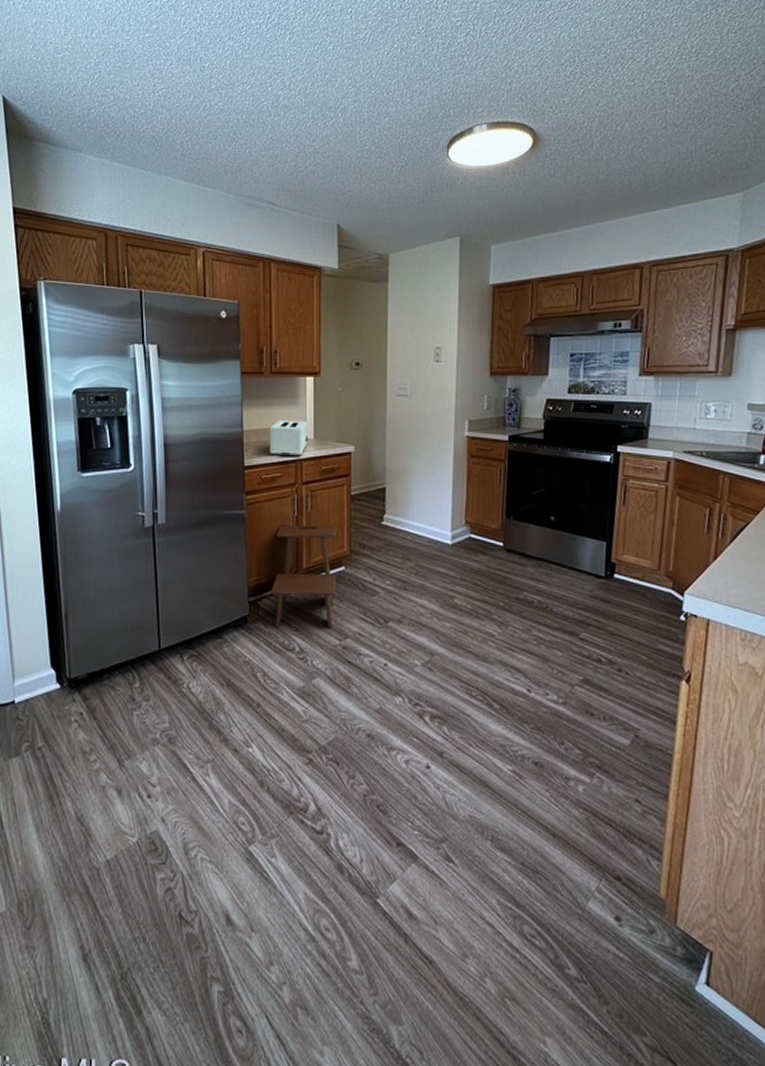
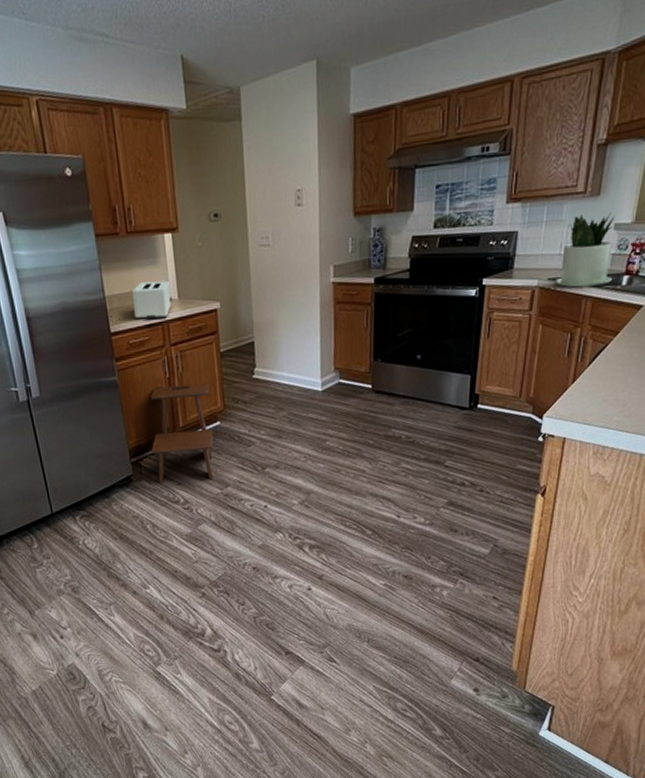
planter: none [691,392,750,464] -> present [555,211,615,288]

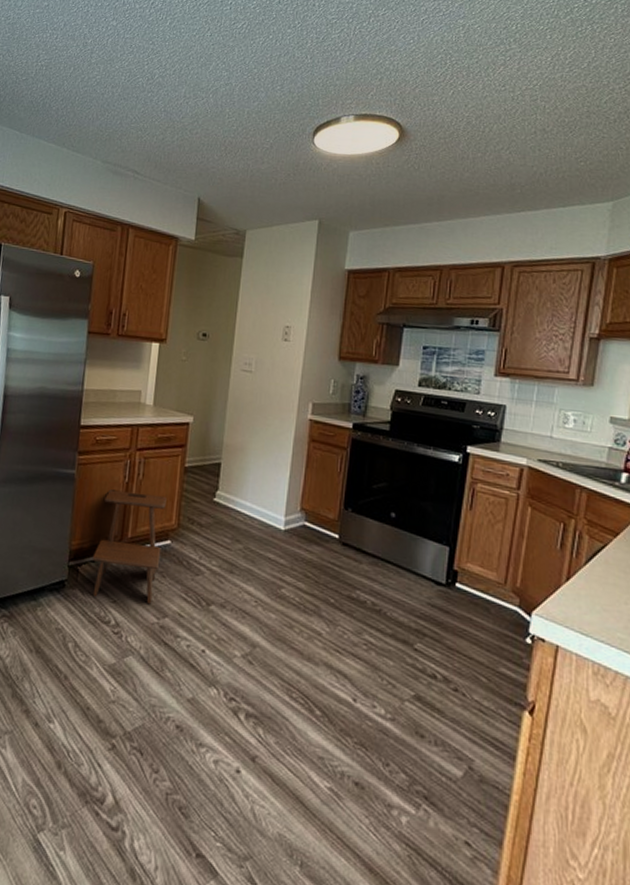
toaster: present [132,280,172,321] -> none [107,383,149,422]
planter: present [555,211,615,288] -> none [546,401,611,479]

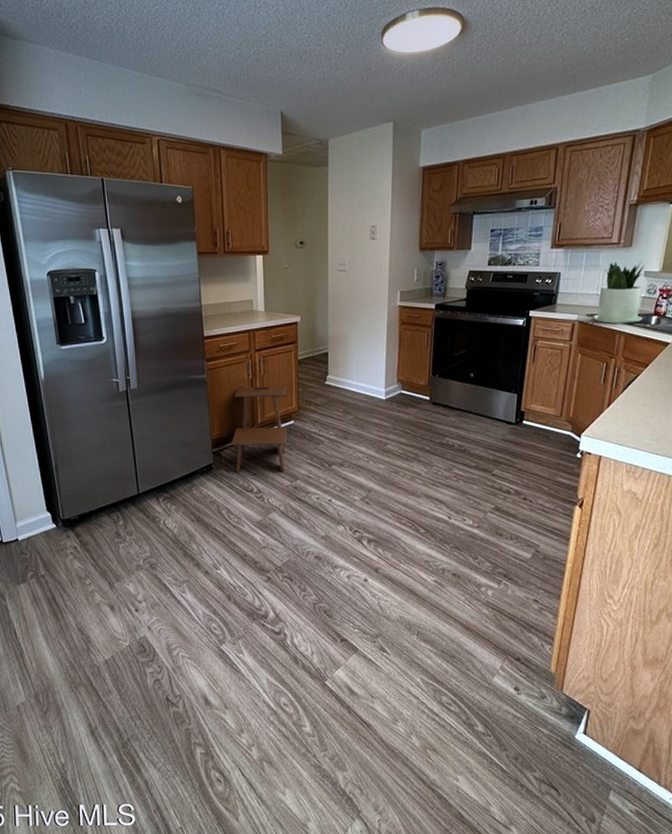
planter: none [546,401,611,479] -> present [593,261,645,324]

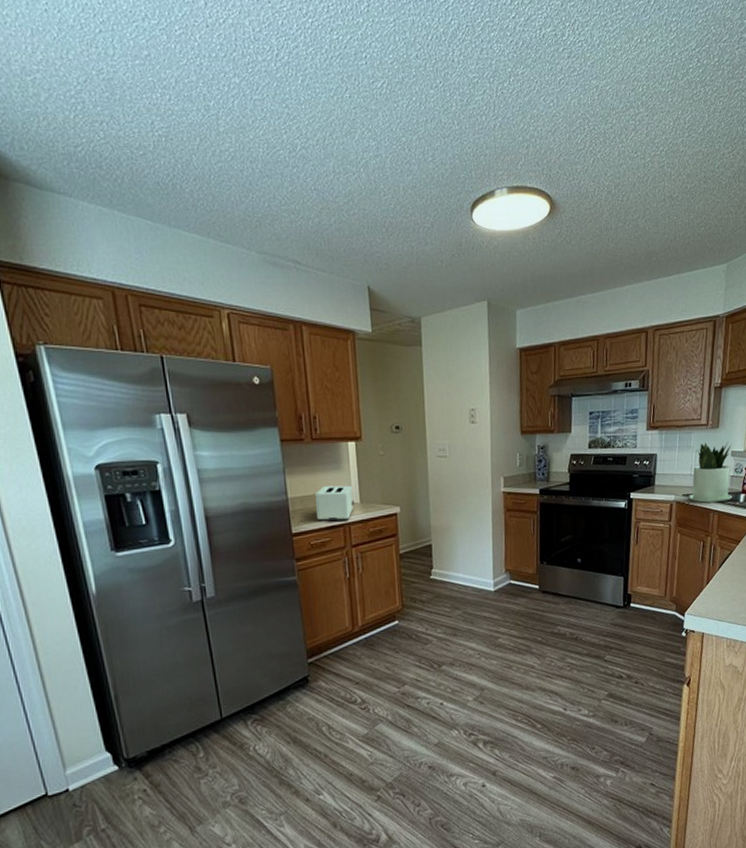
toaster: none [226,295,259,328] -> present [315,485,354,522]
step stool: present [231,386,287,473] -> none [329,583,392,683]

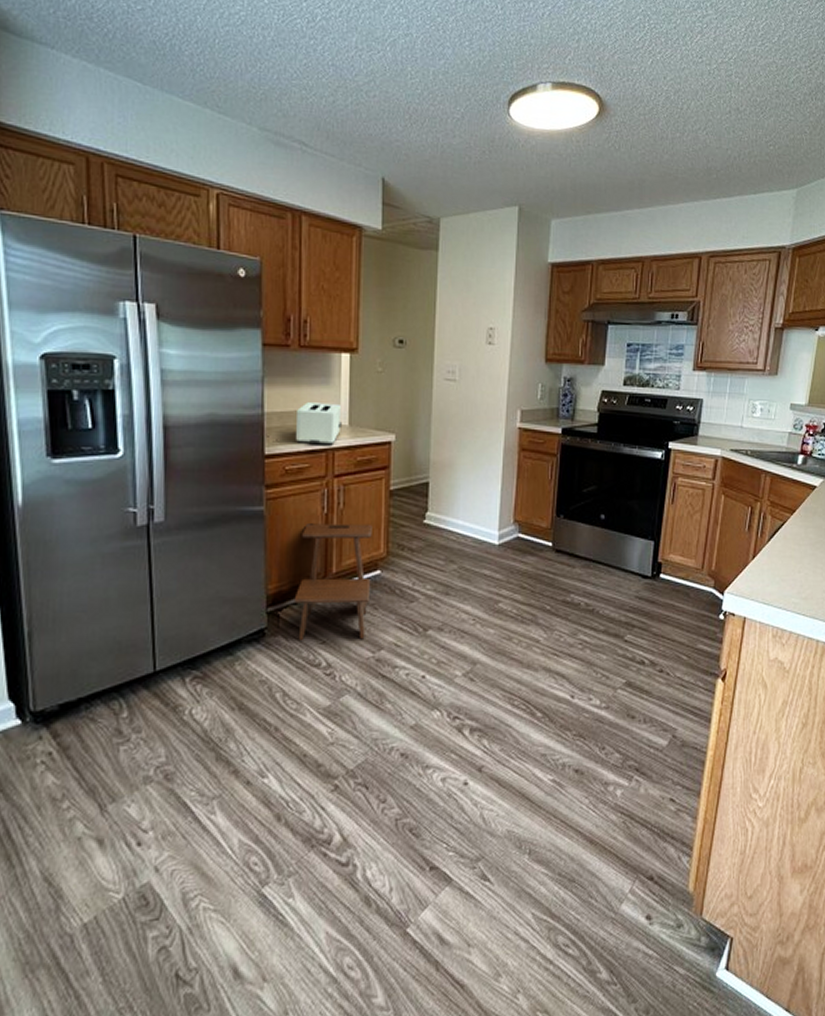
step stool: none [329,583,392,683] -> present [294,524,372,640]
planter: present [688,441,733,503] -> none [737,391,791,463]

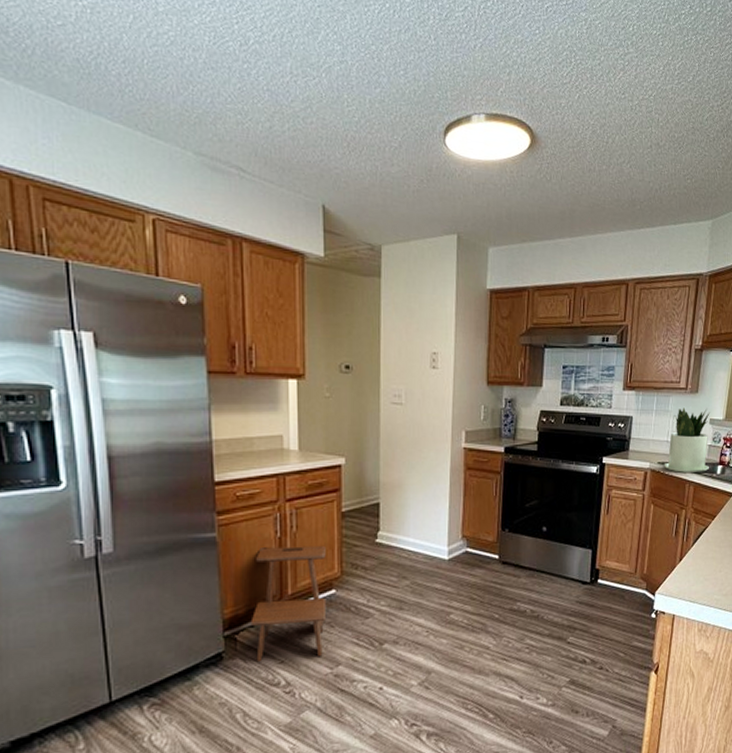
toaster: present [296,402,342,445] -> none [246,429,291,471]
planter: none [737,391,791,463] -> present [664,407,710,474]

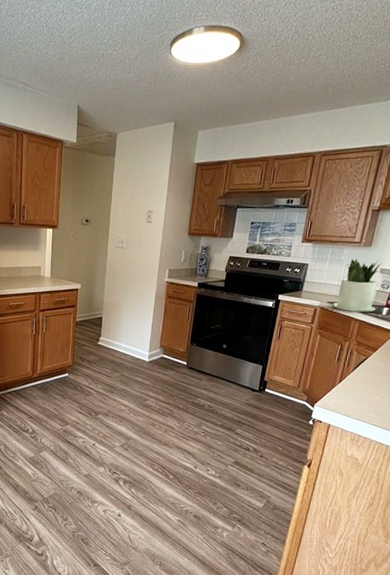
step stool: present [250,545,327,661] -> none [13,341,64,417]

